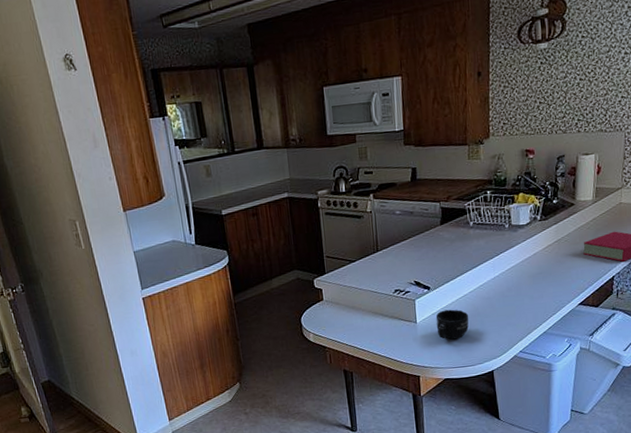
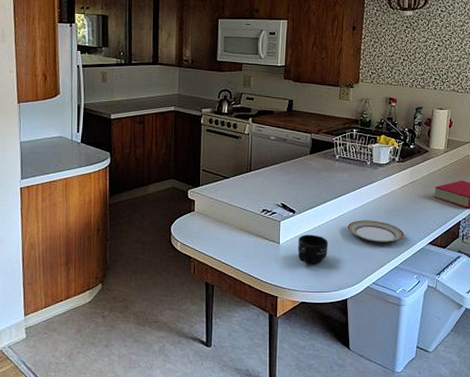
plate: none [488,286,552,310] -> present [347,220,405,243]

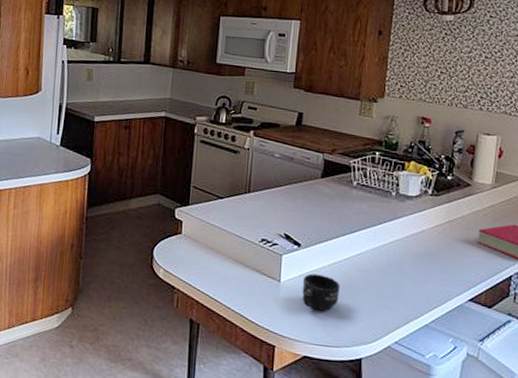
plate: present [347,220,405,243] -> none [364,262,438,294]

